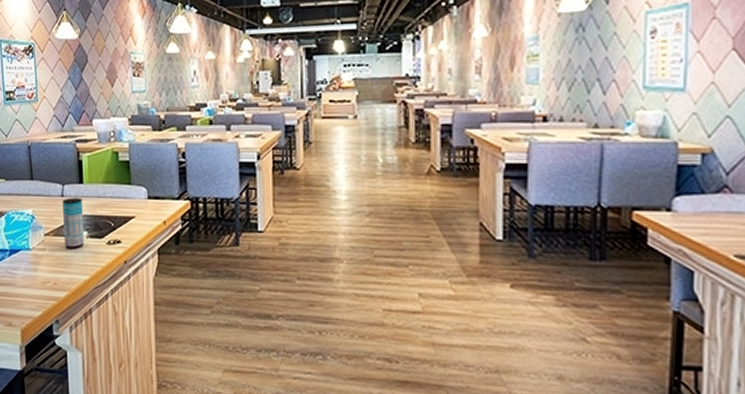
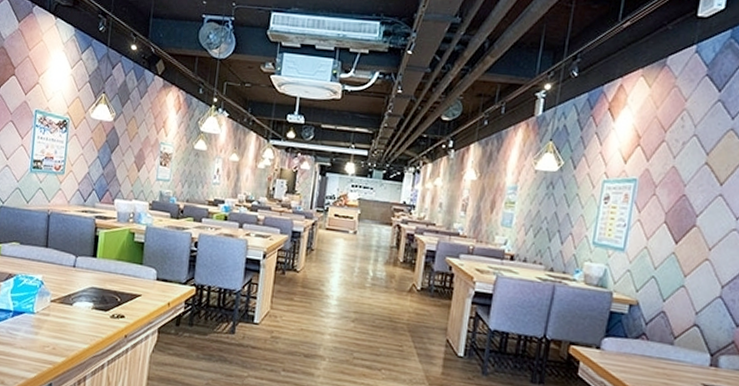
beverage can: present [63,198,85,248] -> none [69,269,93,318]

